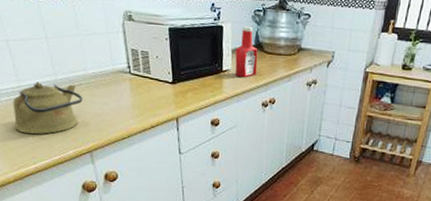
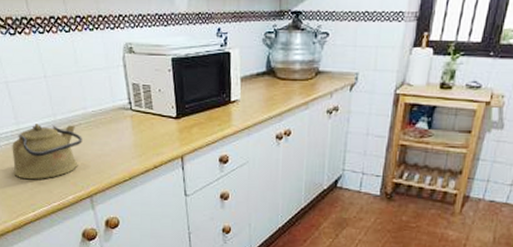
ketchup bottle: present [235,27,258,78] -> none [244,51,270,108]

